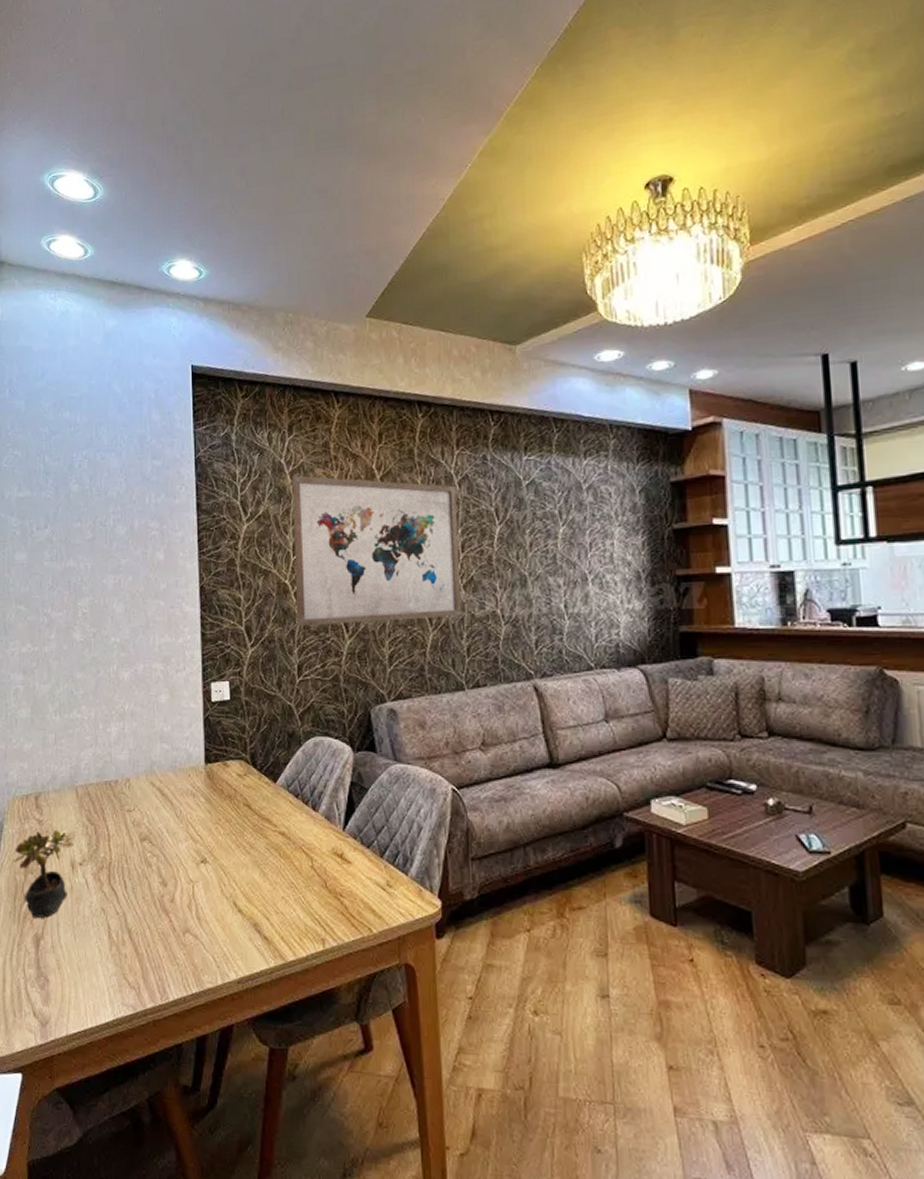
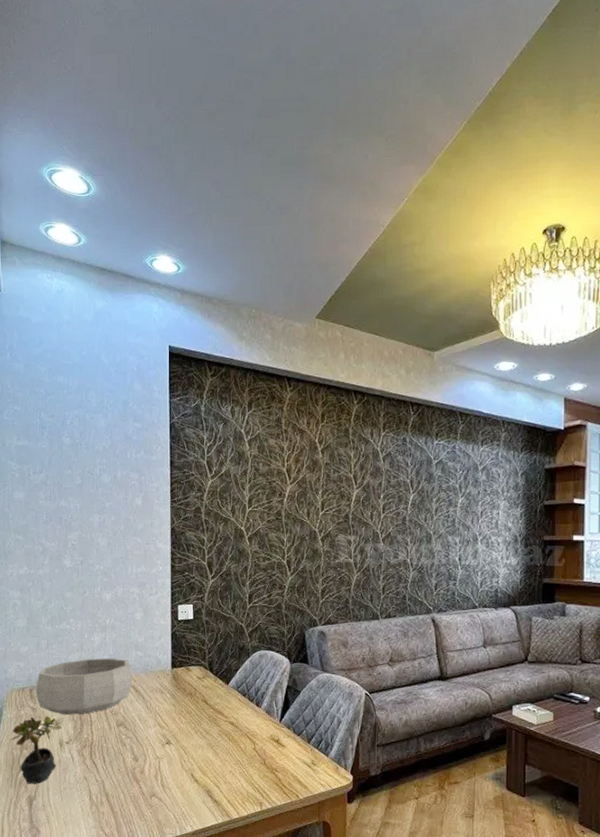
decorative bowl: none [41,753,157,828] -> present [35,658,132,715]
wall art: present [292,475,462,627] -> none [249,443,381,565]

